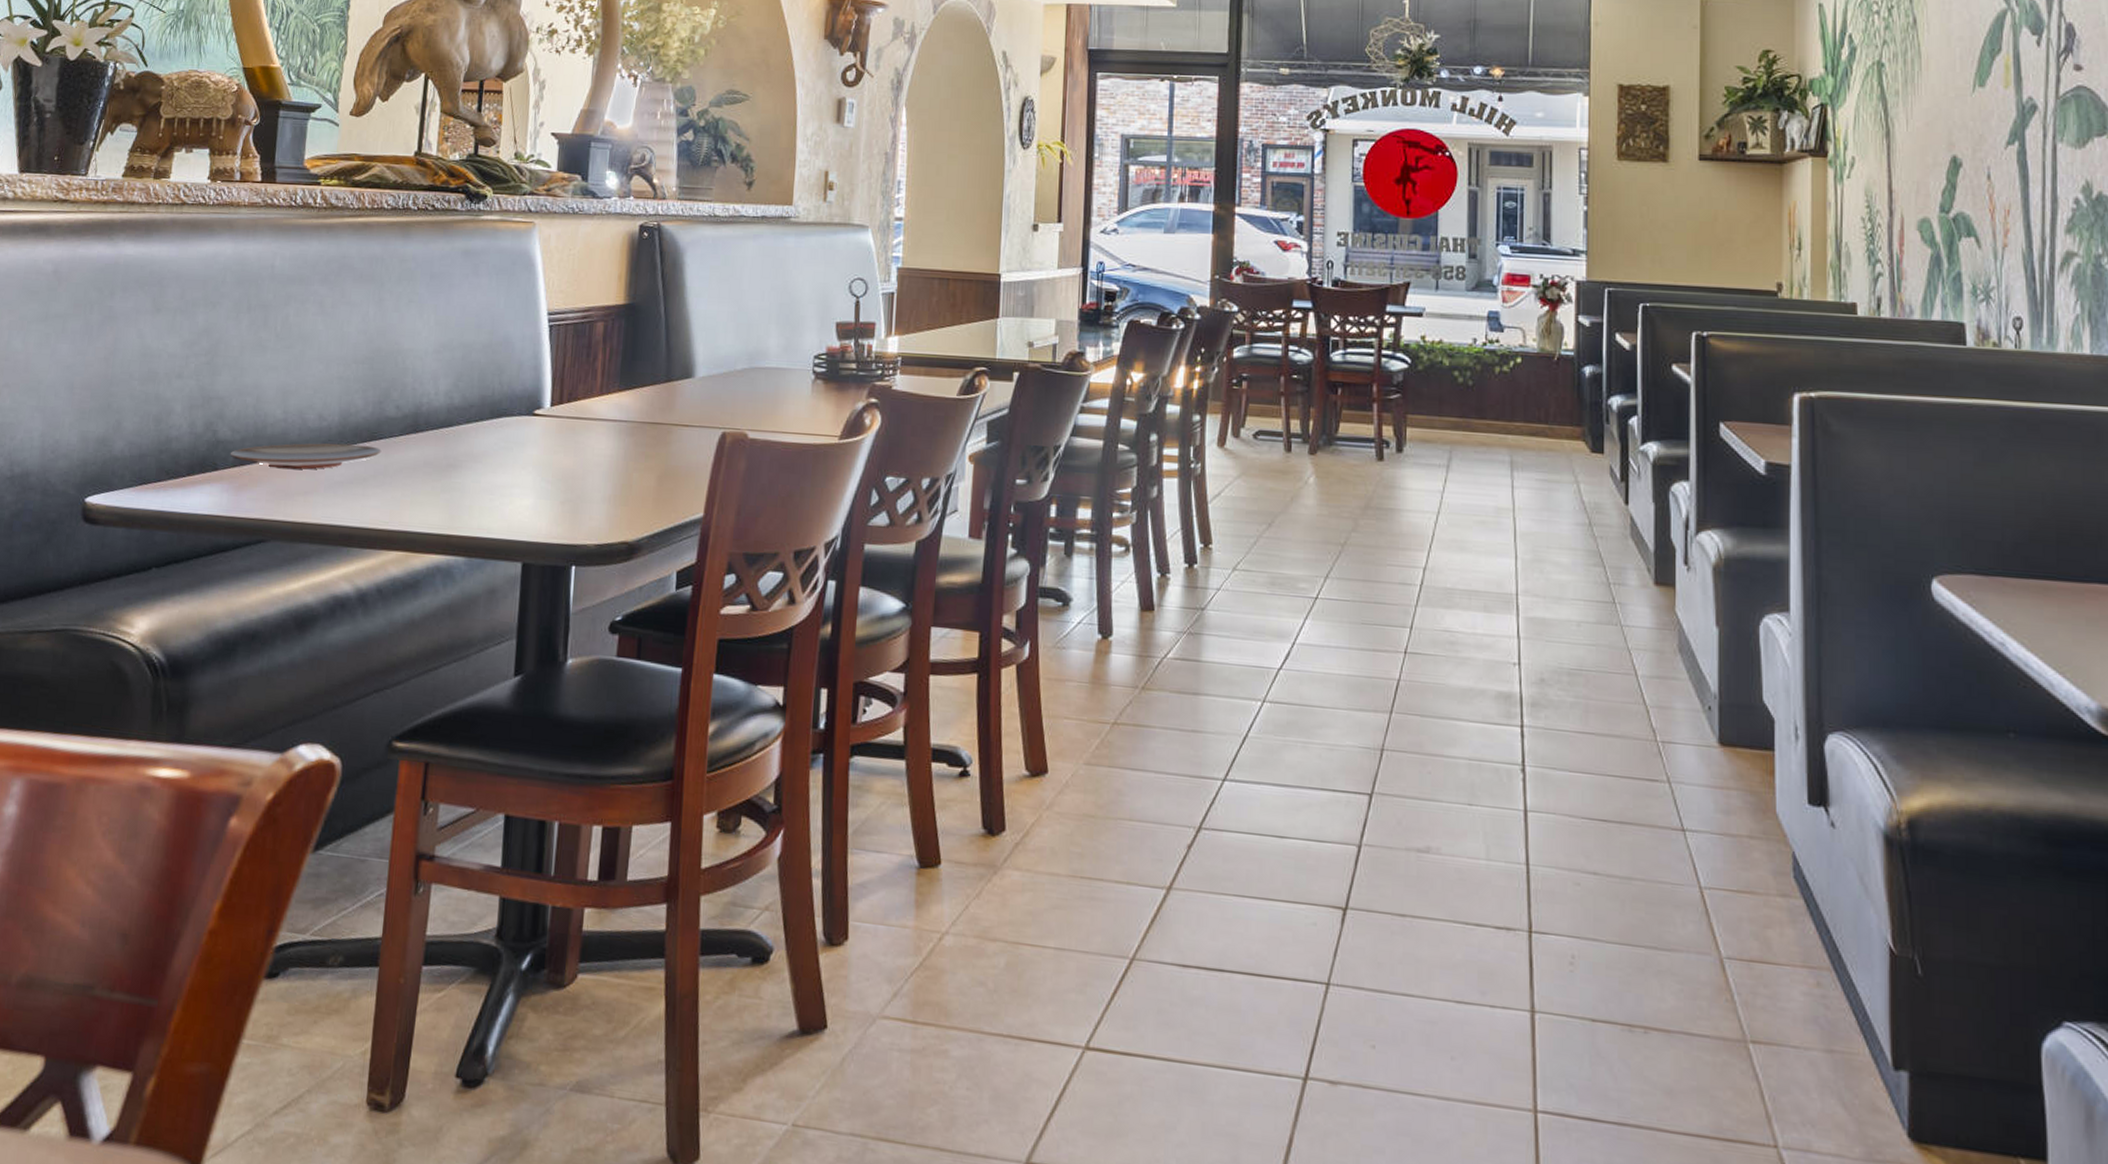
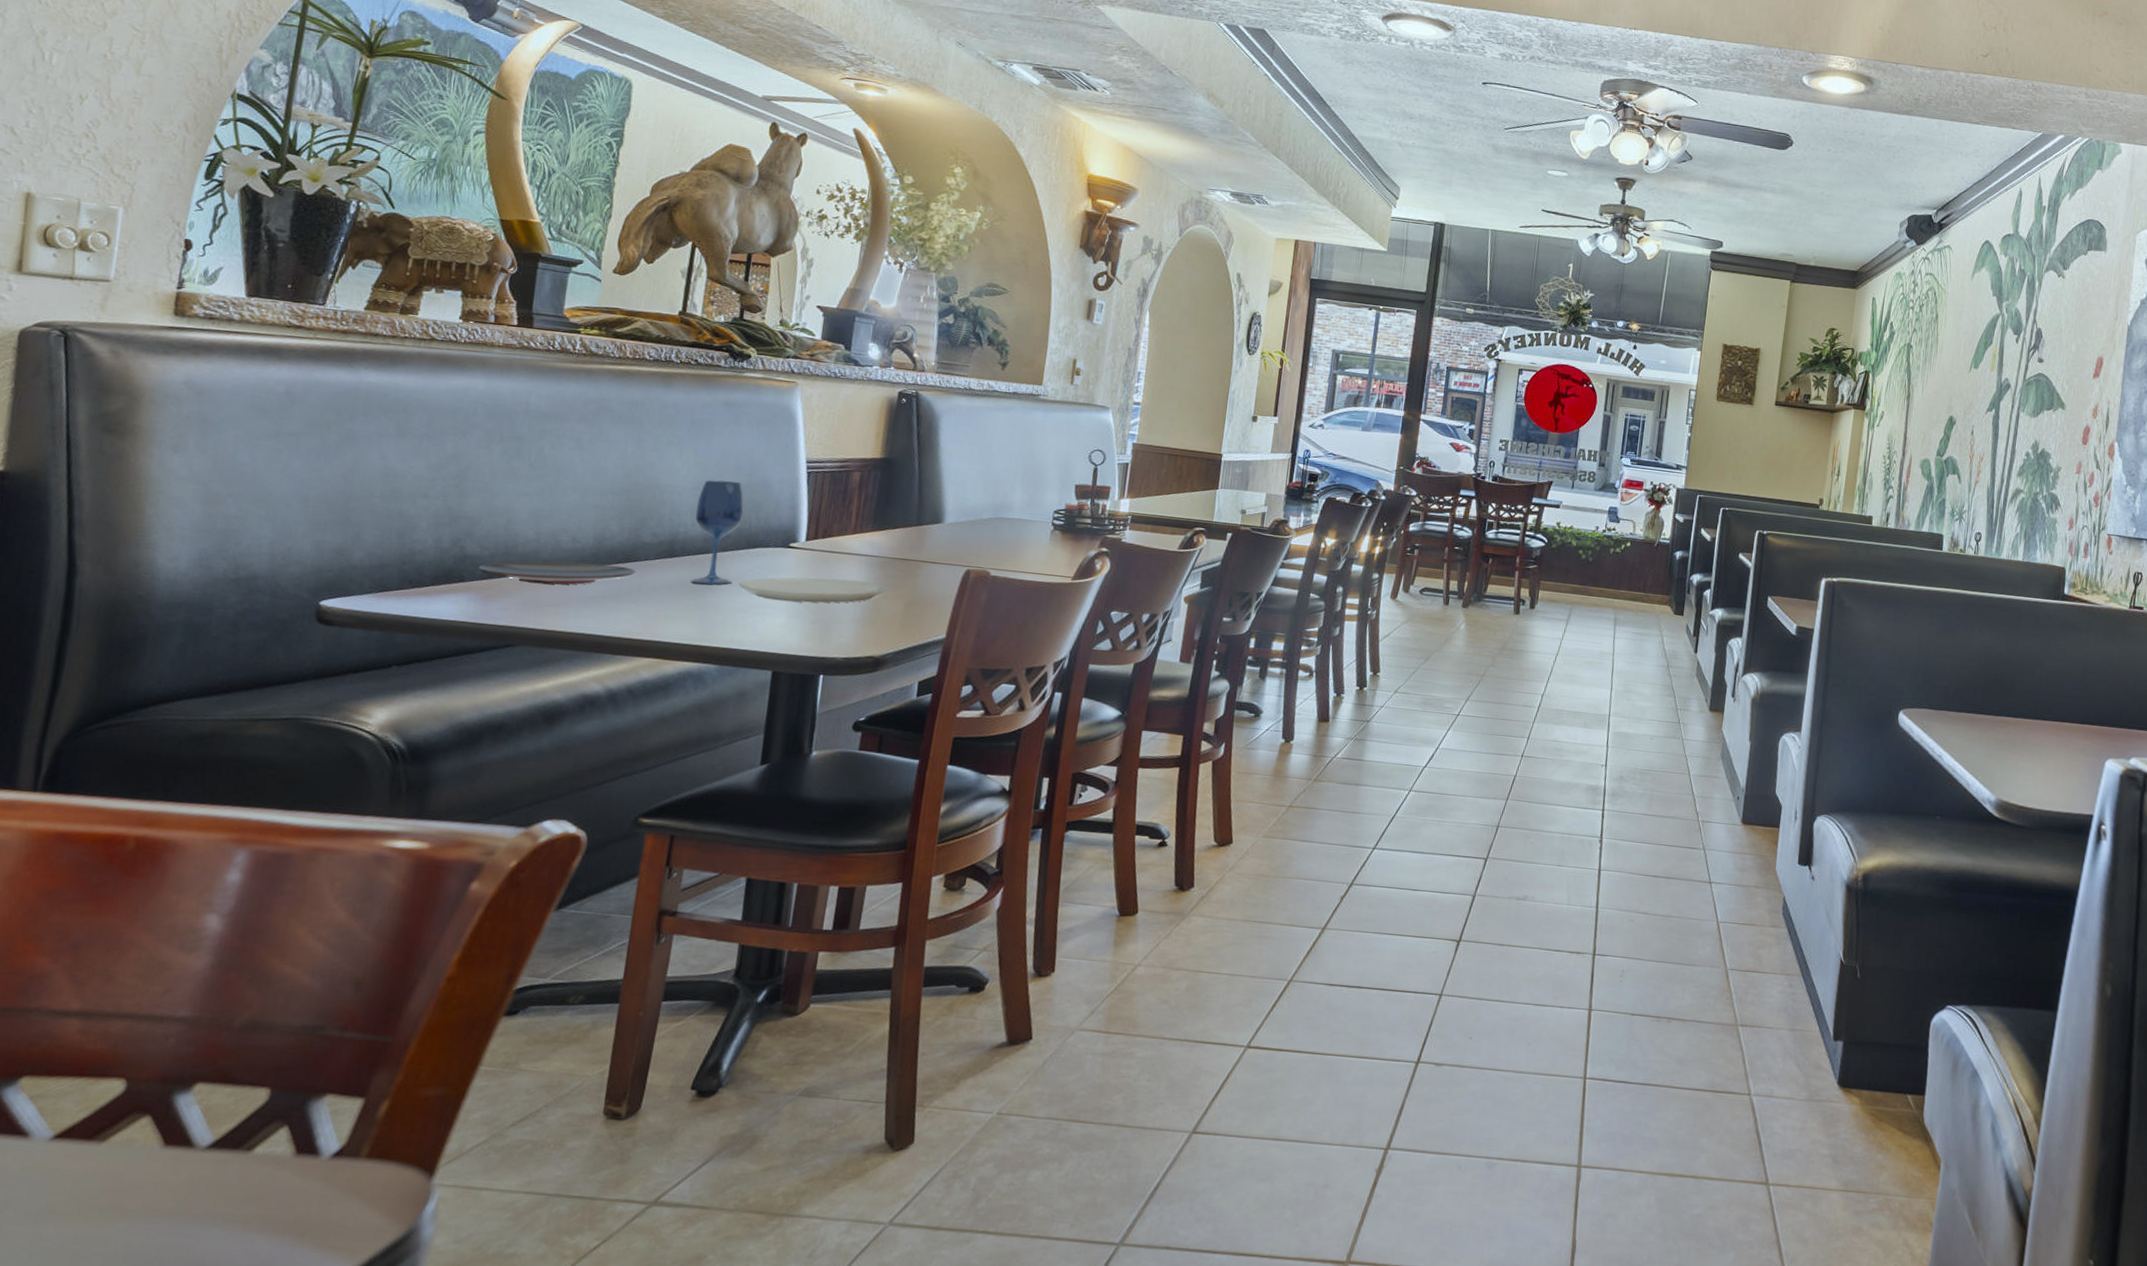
wineglass: none [436,341,487,464] -> present [691,480,745,585]
plate: none [484,449,638,480] -> present [738,577,887,603]

